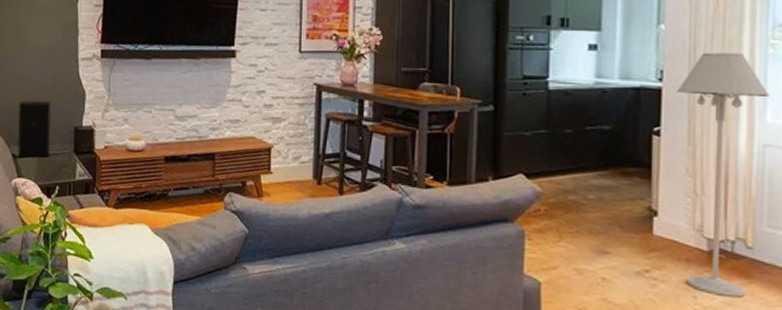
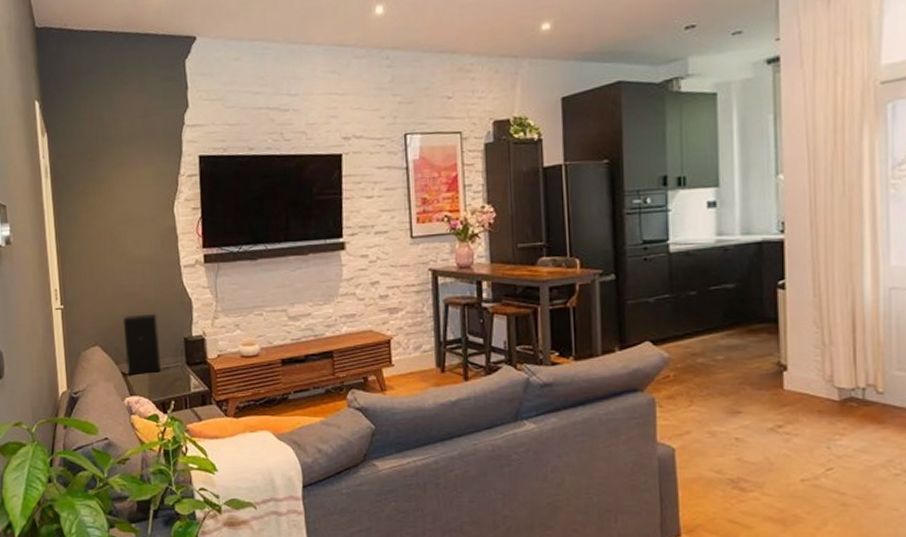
floor lamp: present [676,52,770,298] -> none [799,196,893,444]

